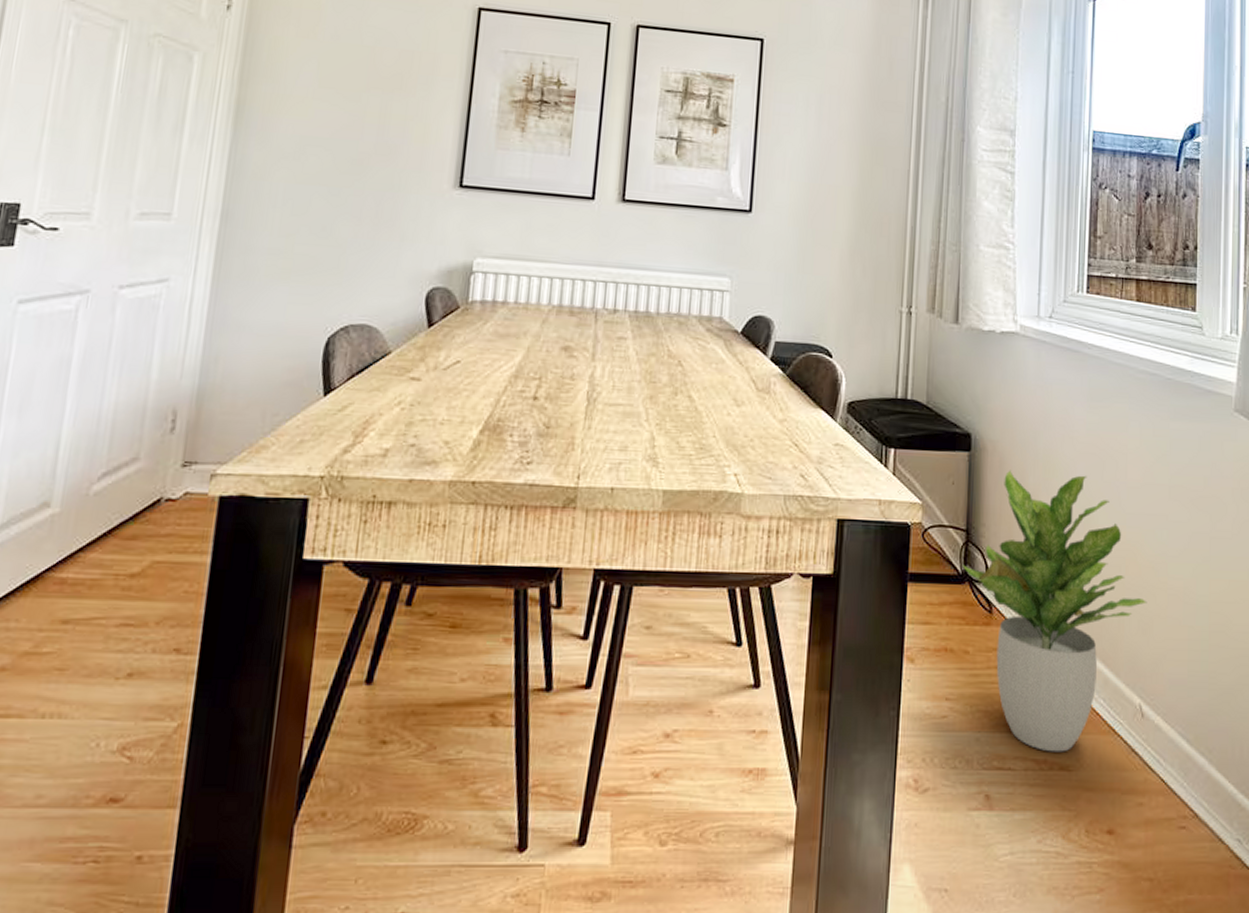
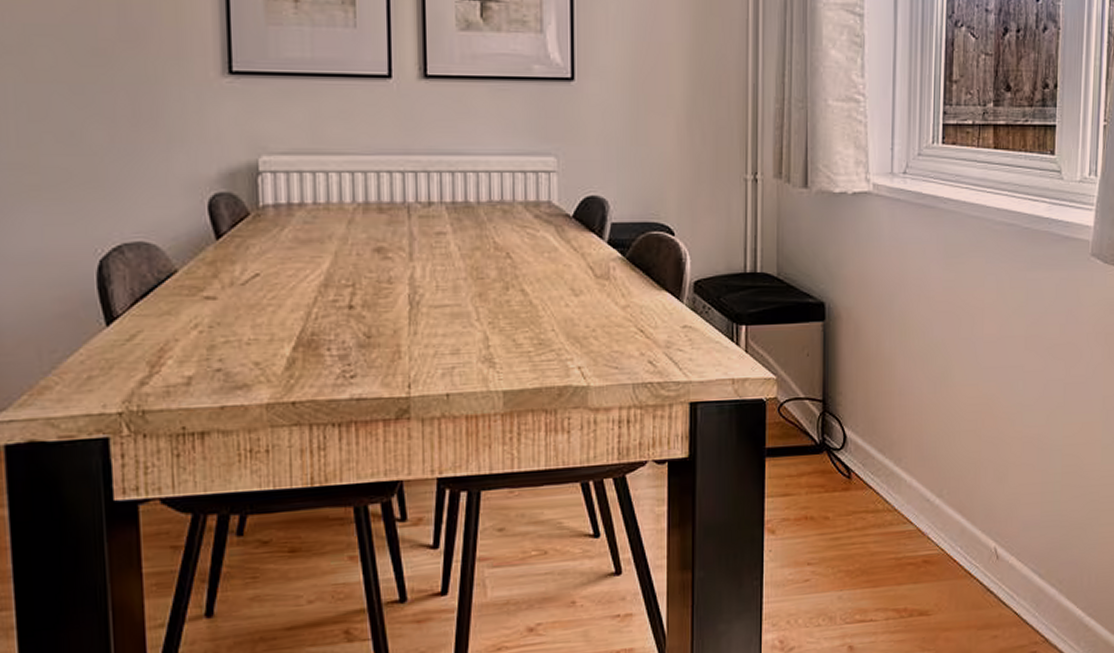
potted plant: present [962,470,1147,752] -> none [819,334,1003,601]

